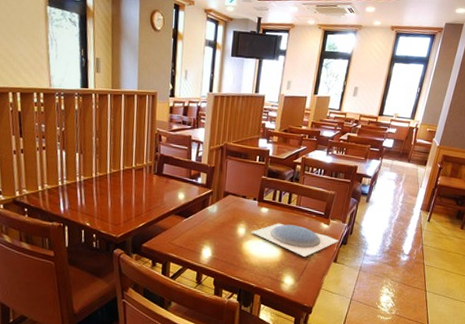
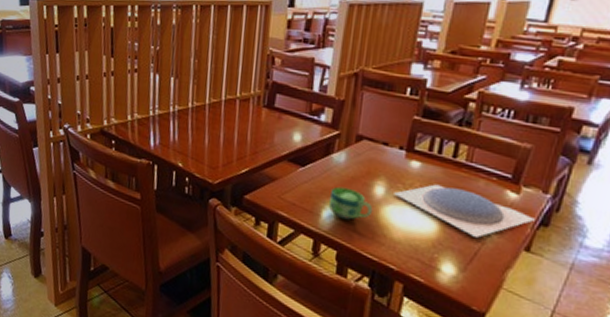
cup: none [206,230,238,254] -> present [328,186,373,220]

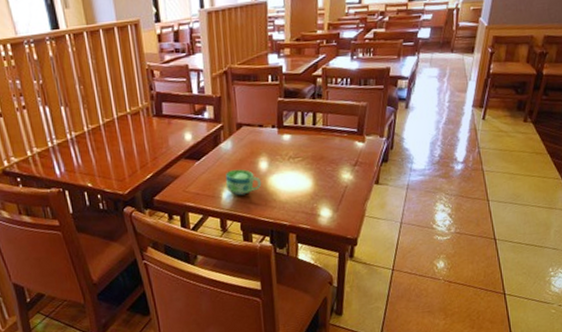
plate: present [394,184,535,238] -> none [275,148,378,183]

